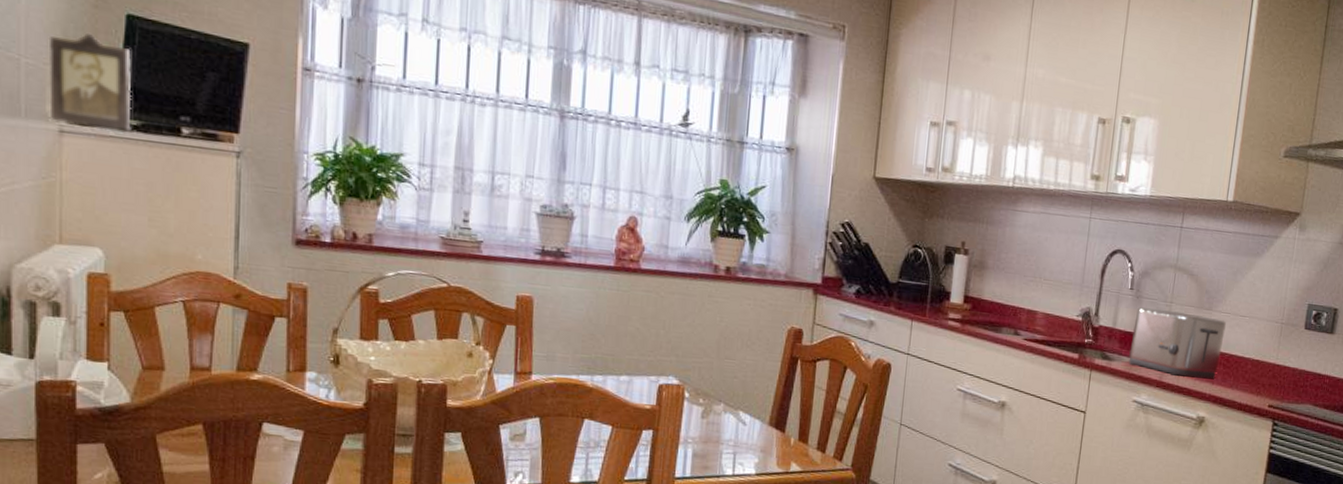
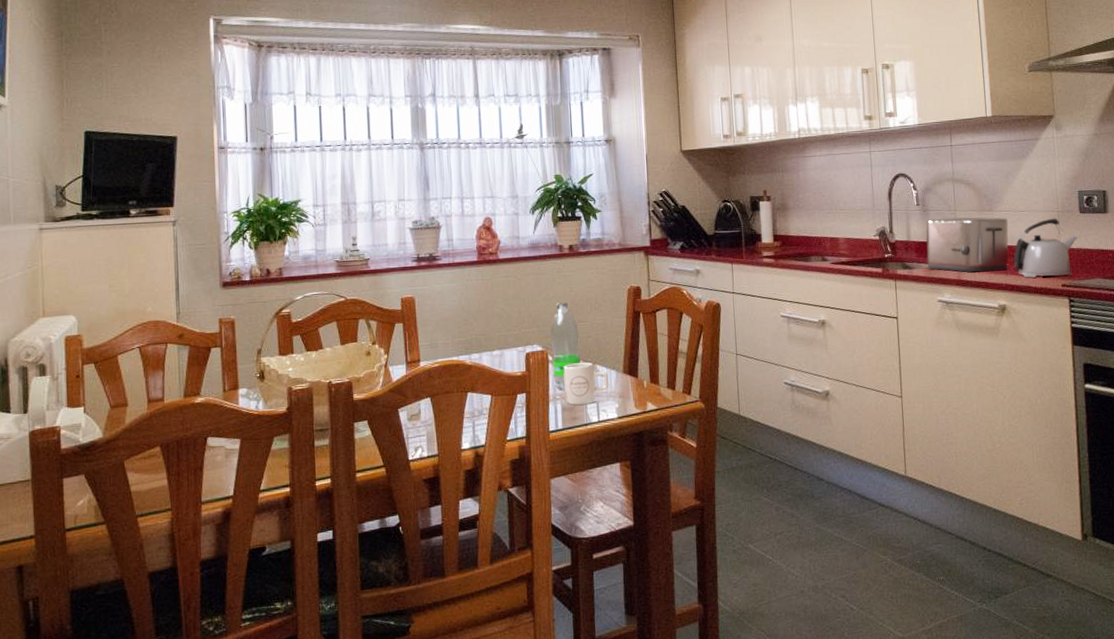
photo frame: present [48,32,132,133] -> none [29,150,93,223]
bottle: none [687,332,724,436] -> present [550,302,582,392]
mug: none [698,404,751,455] -> present [563,362,609,406]
kettle: none [1221,329,1297,398] -> present [1013,218,1078,278]

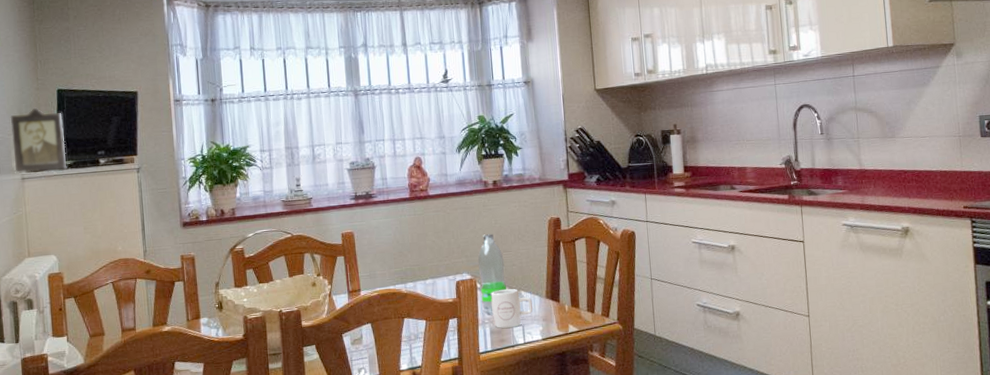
photo frame: none [29,150,93,223] -> present [10,107,67,173]
toaster: present [926,217,1009,273] -> none [830,143,911,197]
kettle: present [1013,218,1078,278] -> none [916,142,979,201]

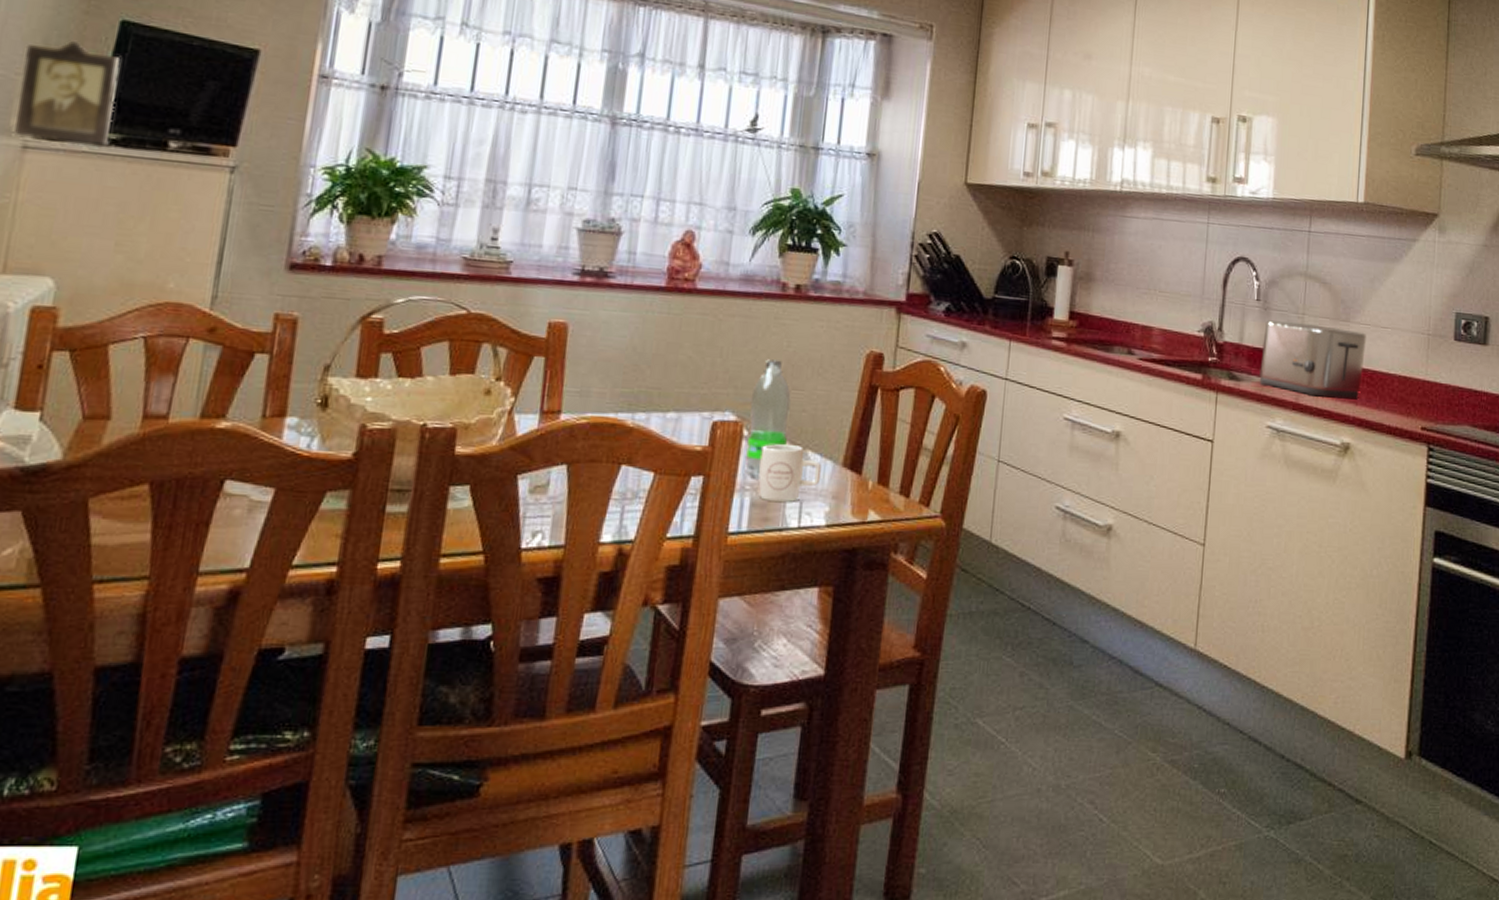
toaster: none [830,143,911,197] -> present [1259,320,1366,398]

